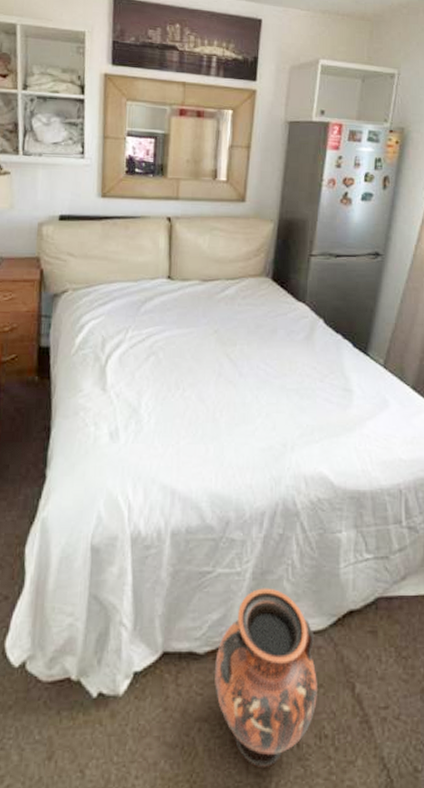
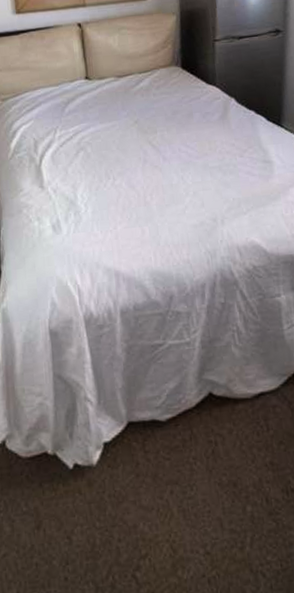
vase: present [215,588,317,767] -> none [177,354,279,524]

